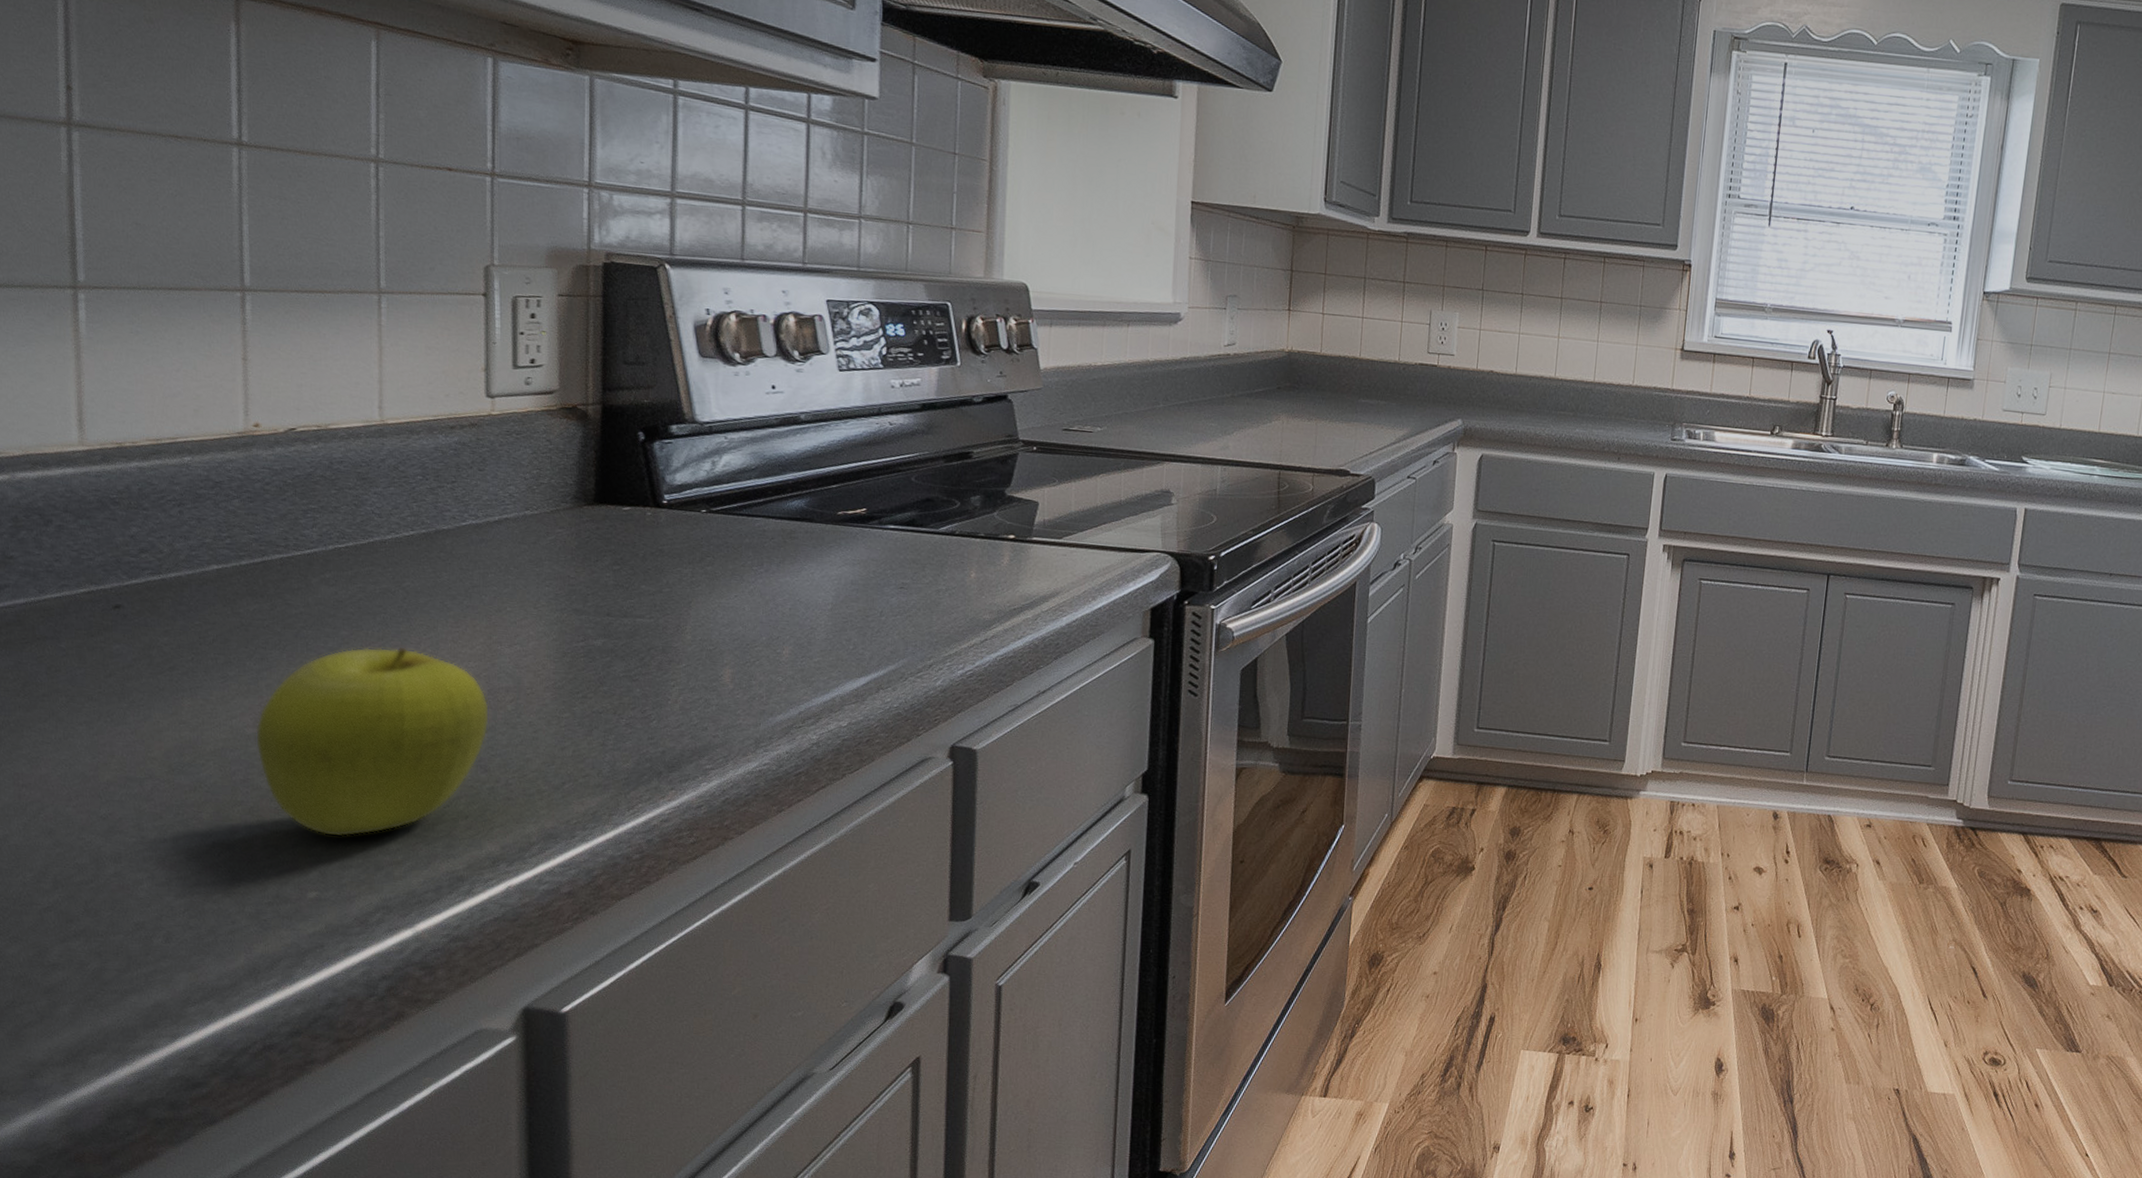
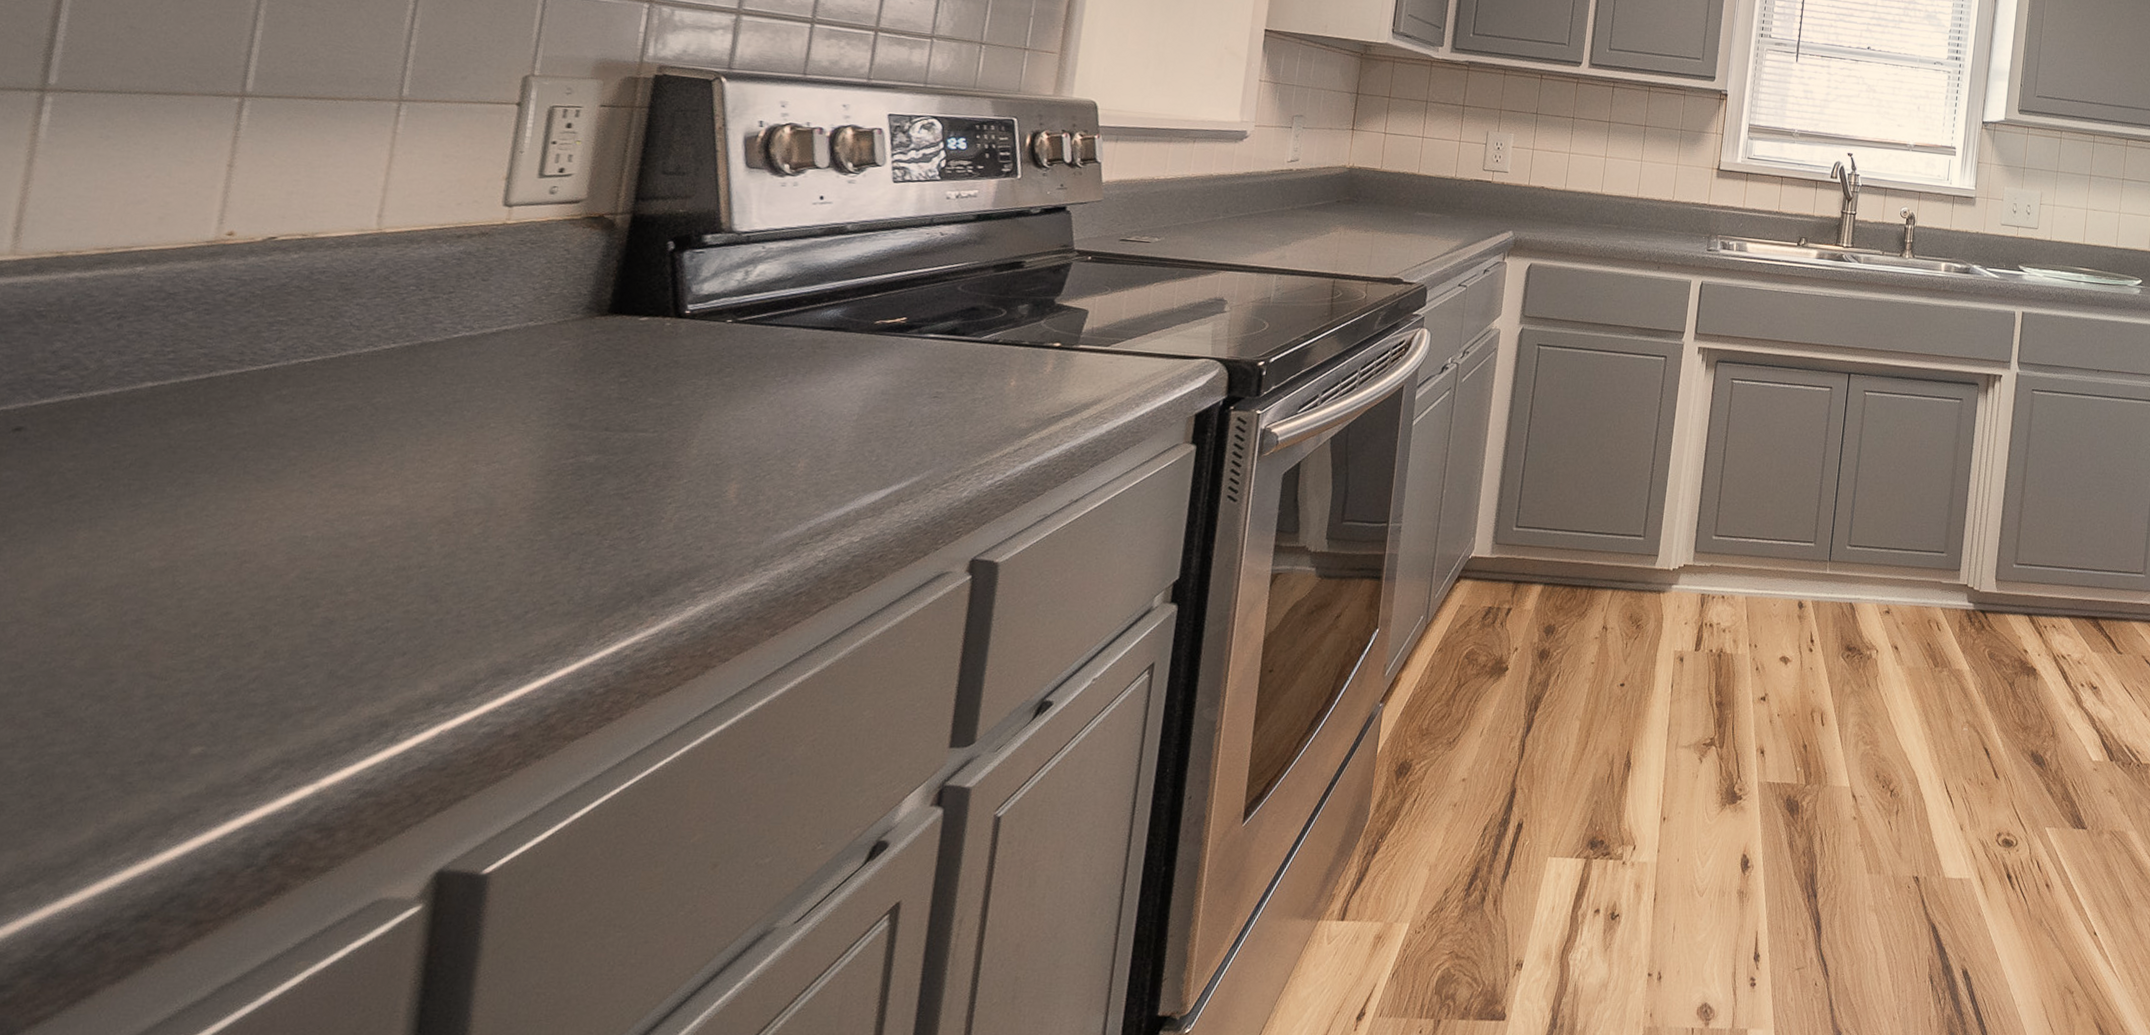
fruit: present [256,646,489,837] -> none [159,467,452,682]

